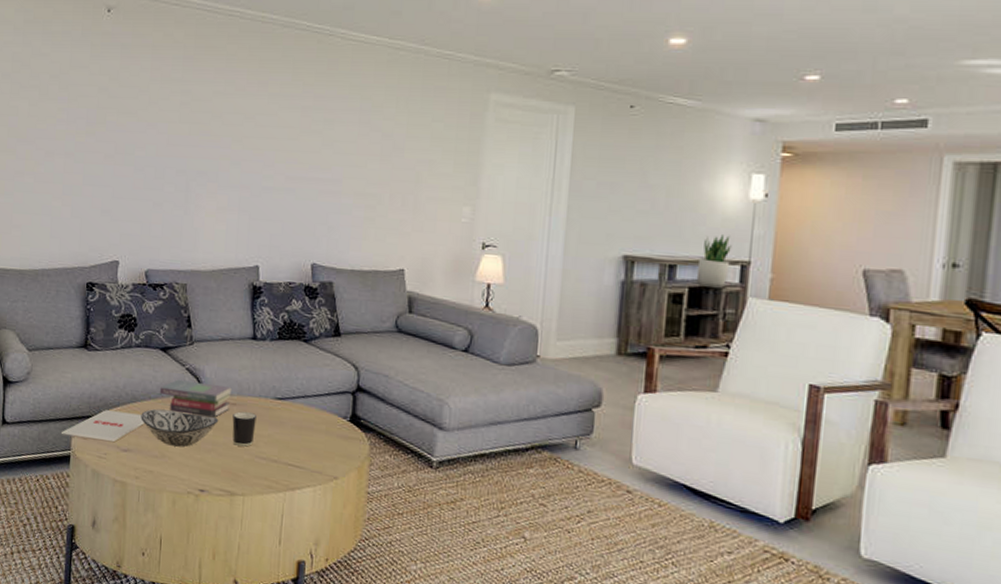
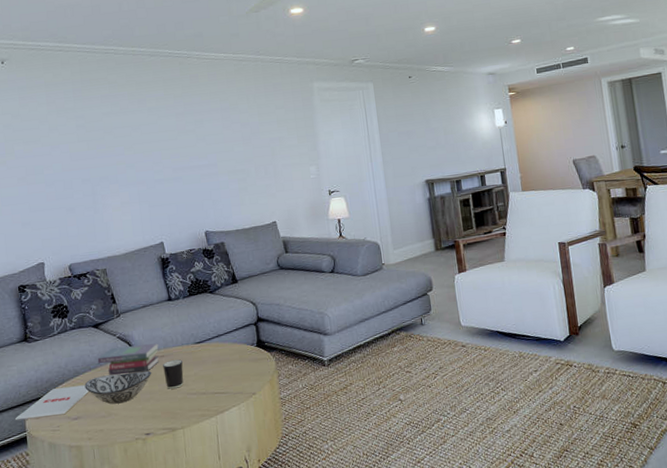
planter: present [695,235,732,289] -> none [473,153,494,191]

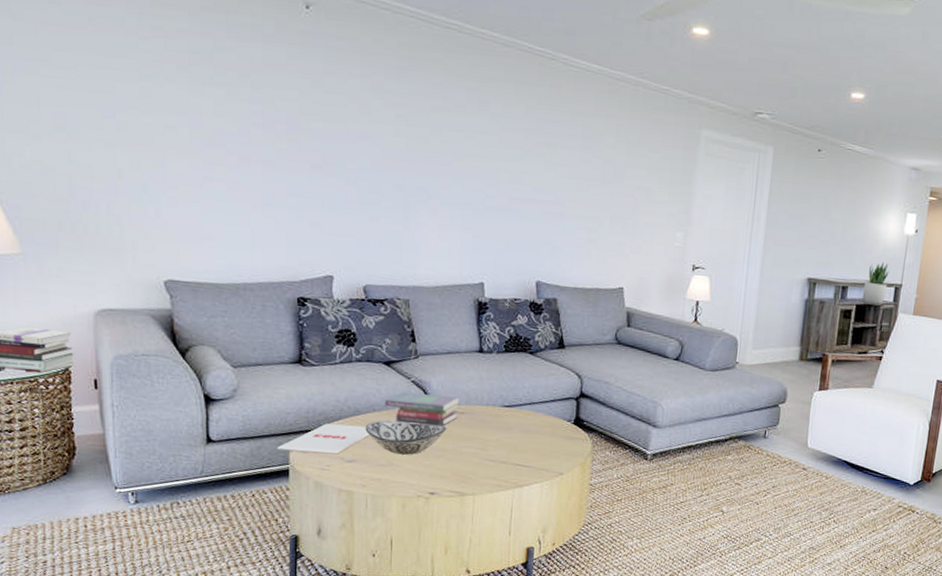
mug: present [163,359,184,389] -> none [461,419,485,451]
planter: none [473,153,494,191] -> present [861,262,889,307]

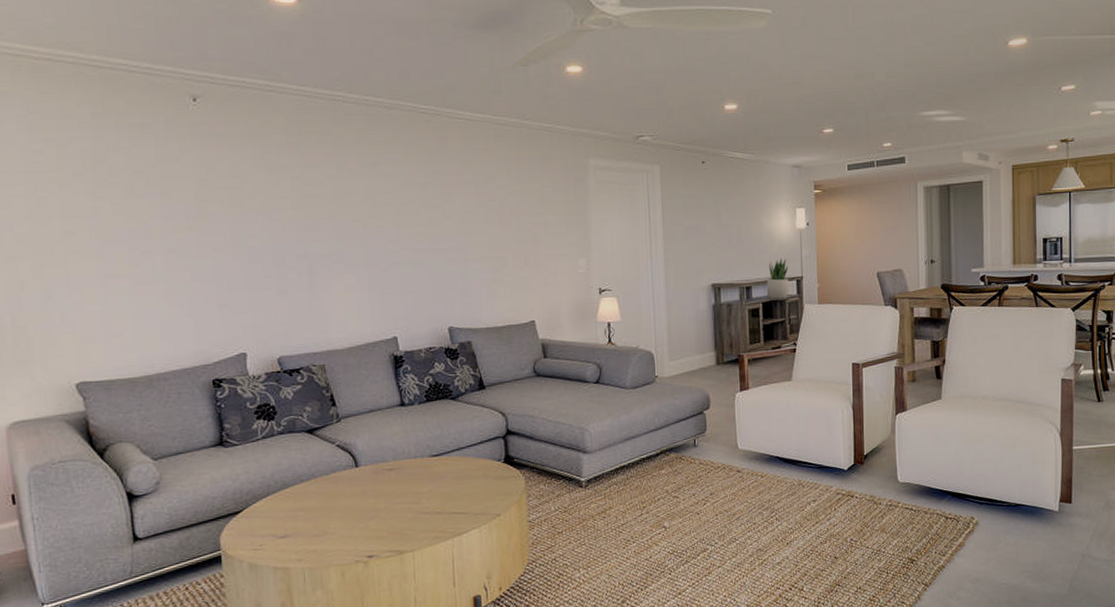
magazine: present [276,423,369,455] -> none [206,499,300,537]
decorative bowl: present [365,420,447,455] -> none [294,485,378,522]
books: present [384,391,459,427] -> none [311,454,387,489]

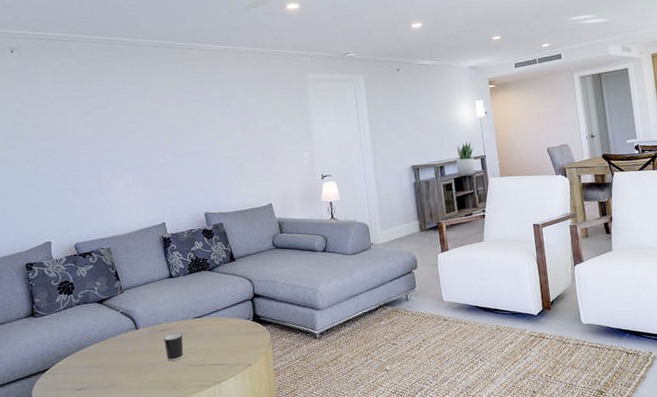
mug: none [391,474,416,507] -> present [164,333,184,361]

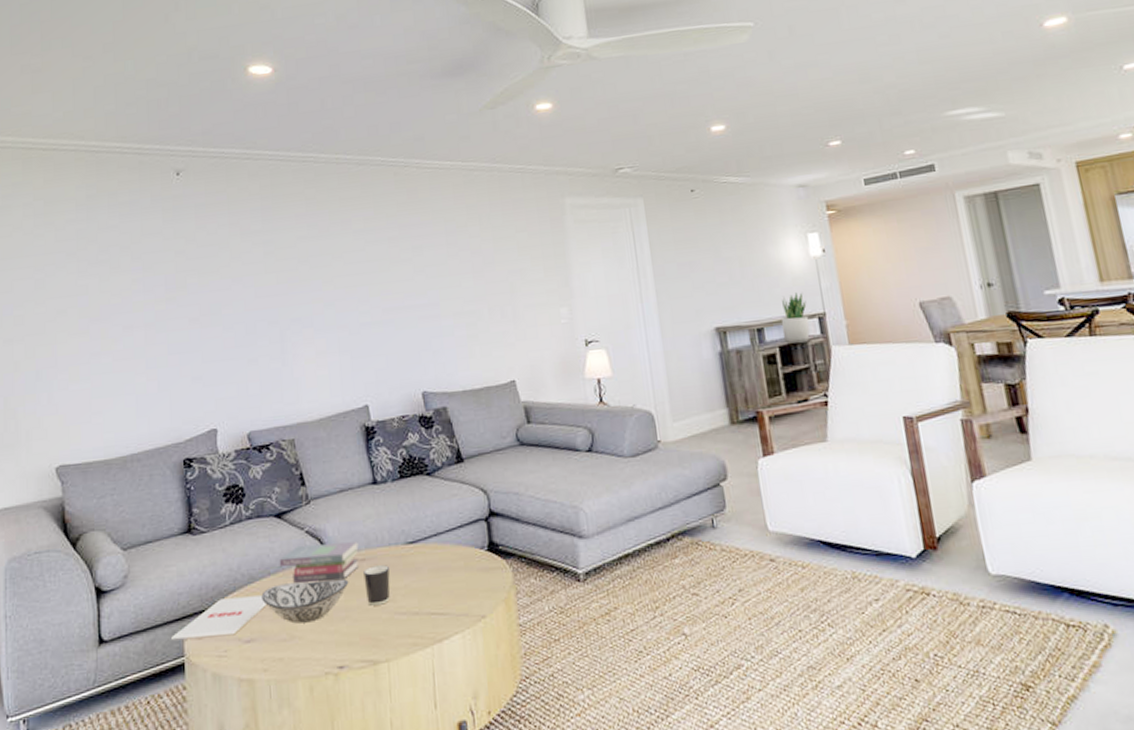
magazine: none [21,357,93,392] -> present [170,595,266,641]
decorative bowl: none [89,343,154,376] -> present [261,578,349,624]
books: none [101,318,160,348] -> present [279,542,359,584]

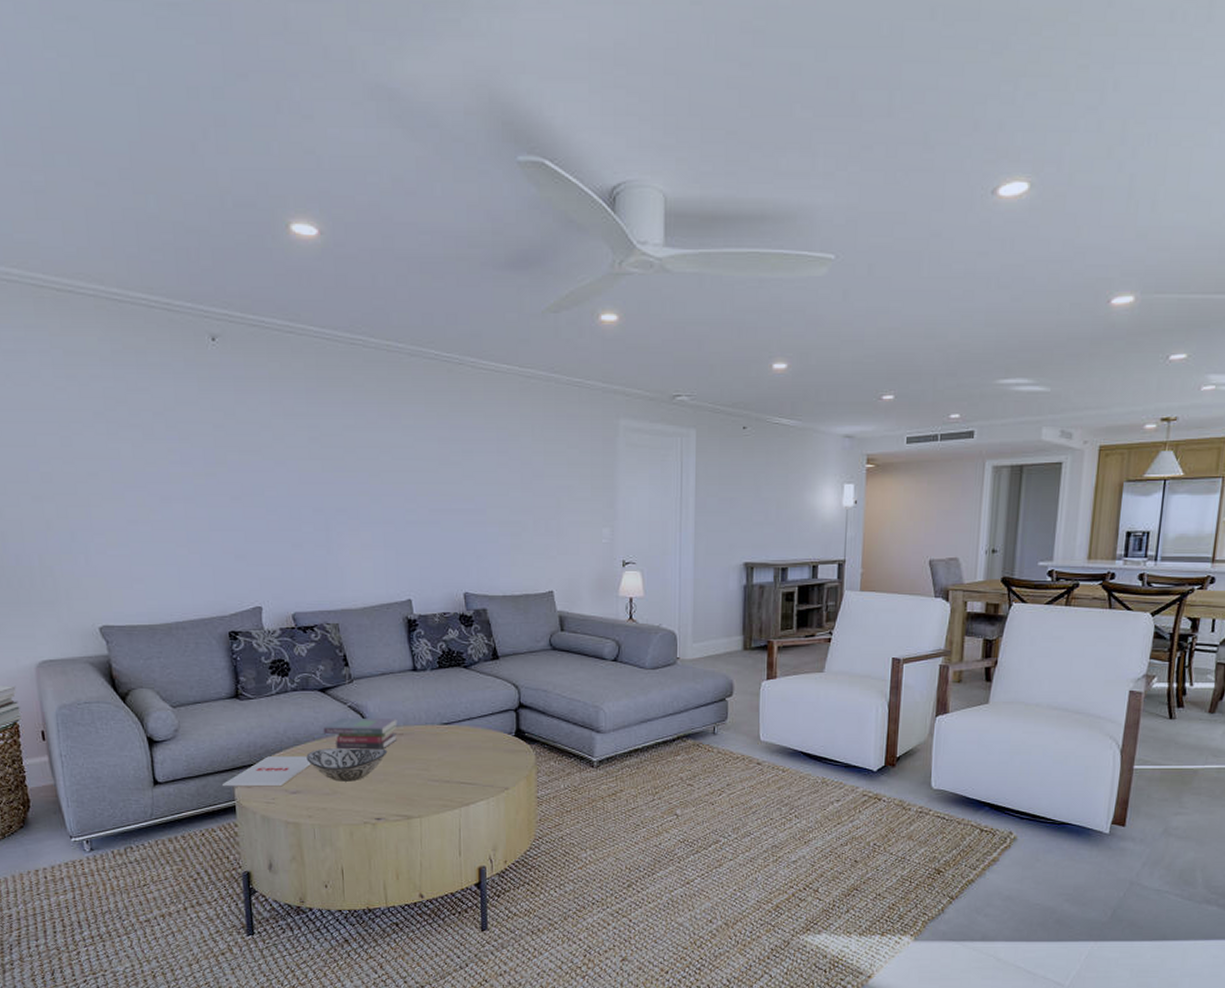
mug: present [363,565,391,606] -> none [401,740,425,772]
planter: present [781,292,810,344] -> none [803,538,830,586]

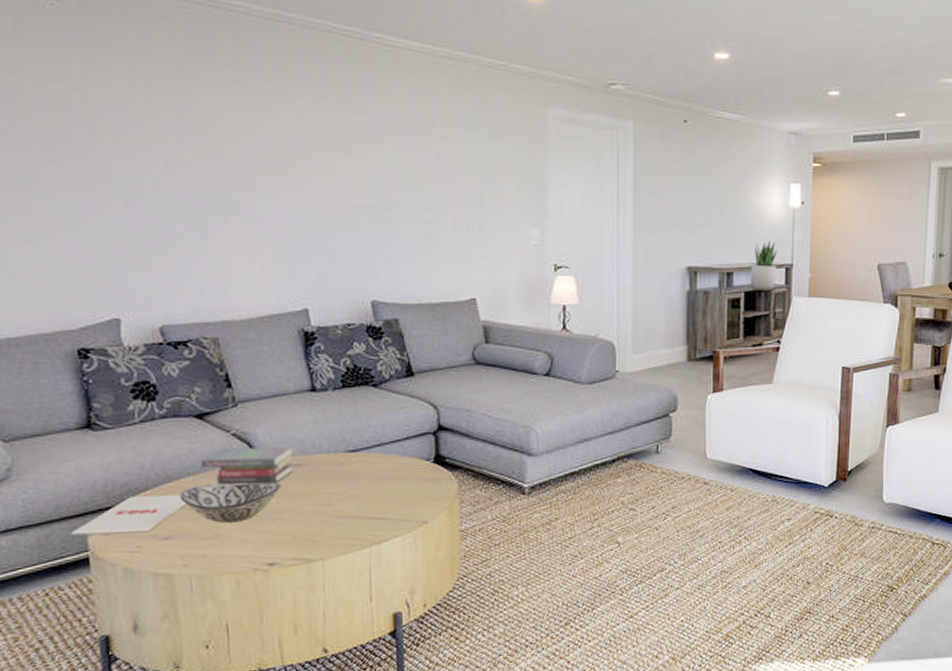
planter: none [803,538,830,586] -> present [750,241,777,292]

